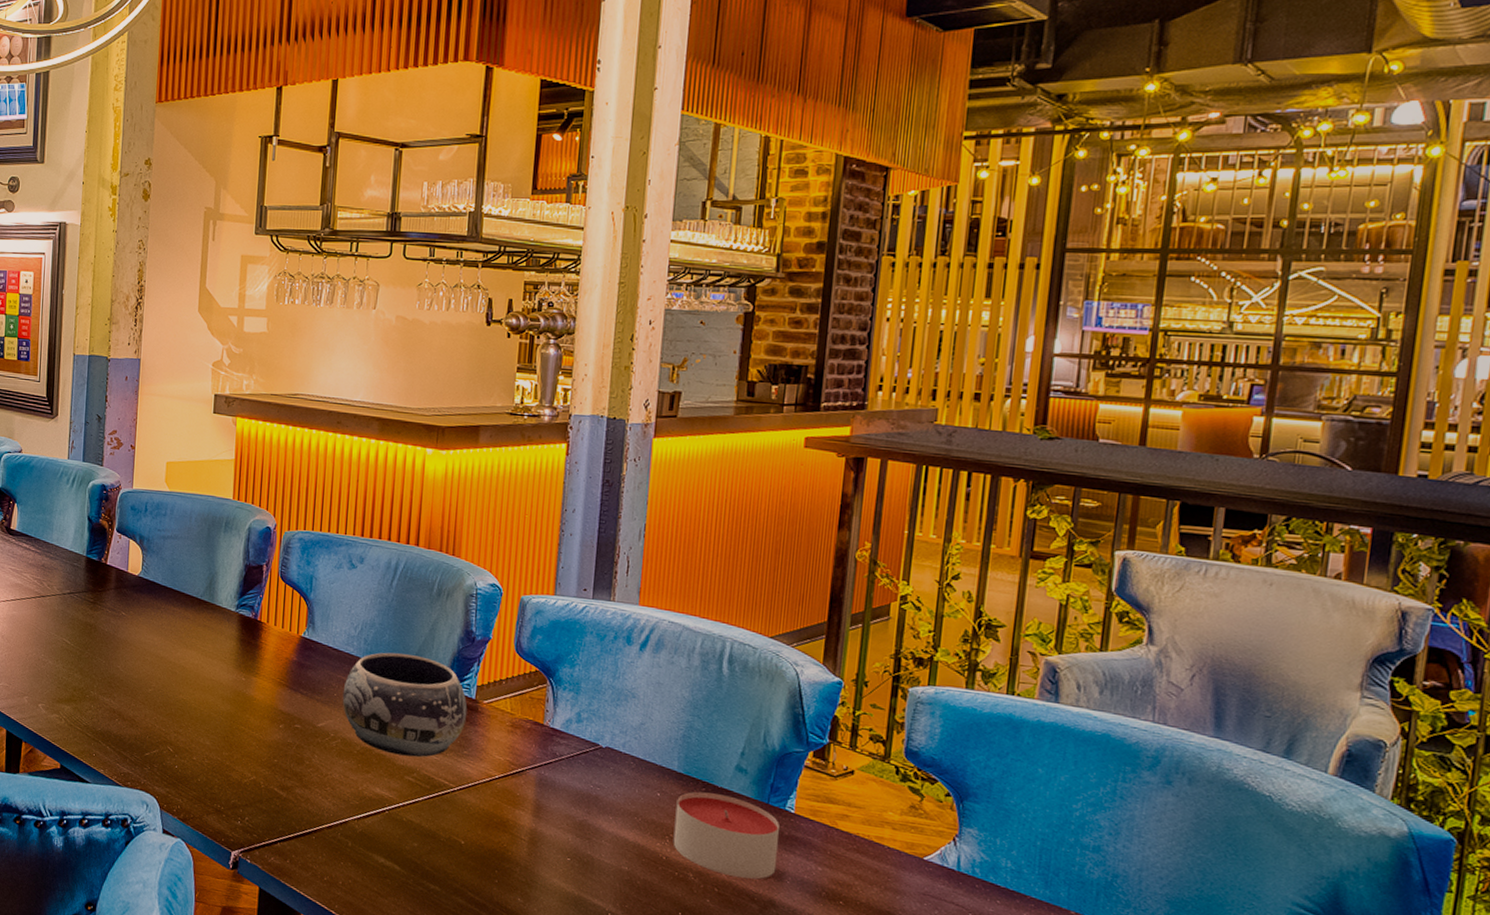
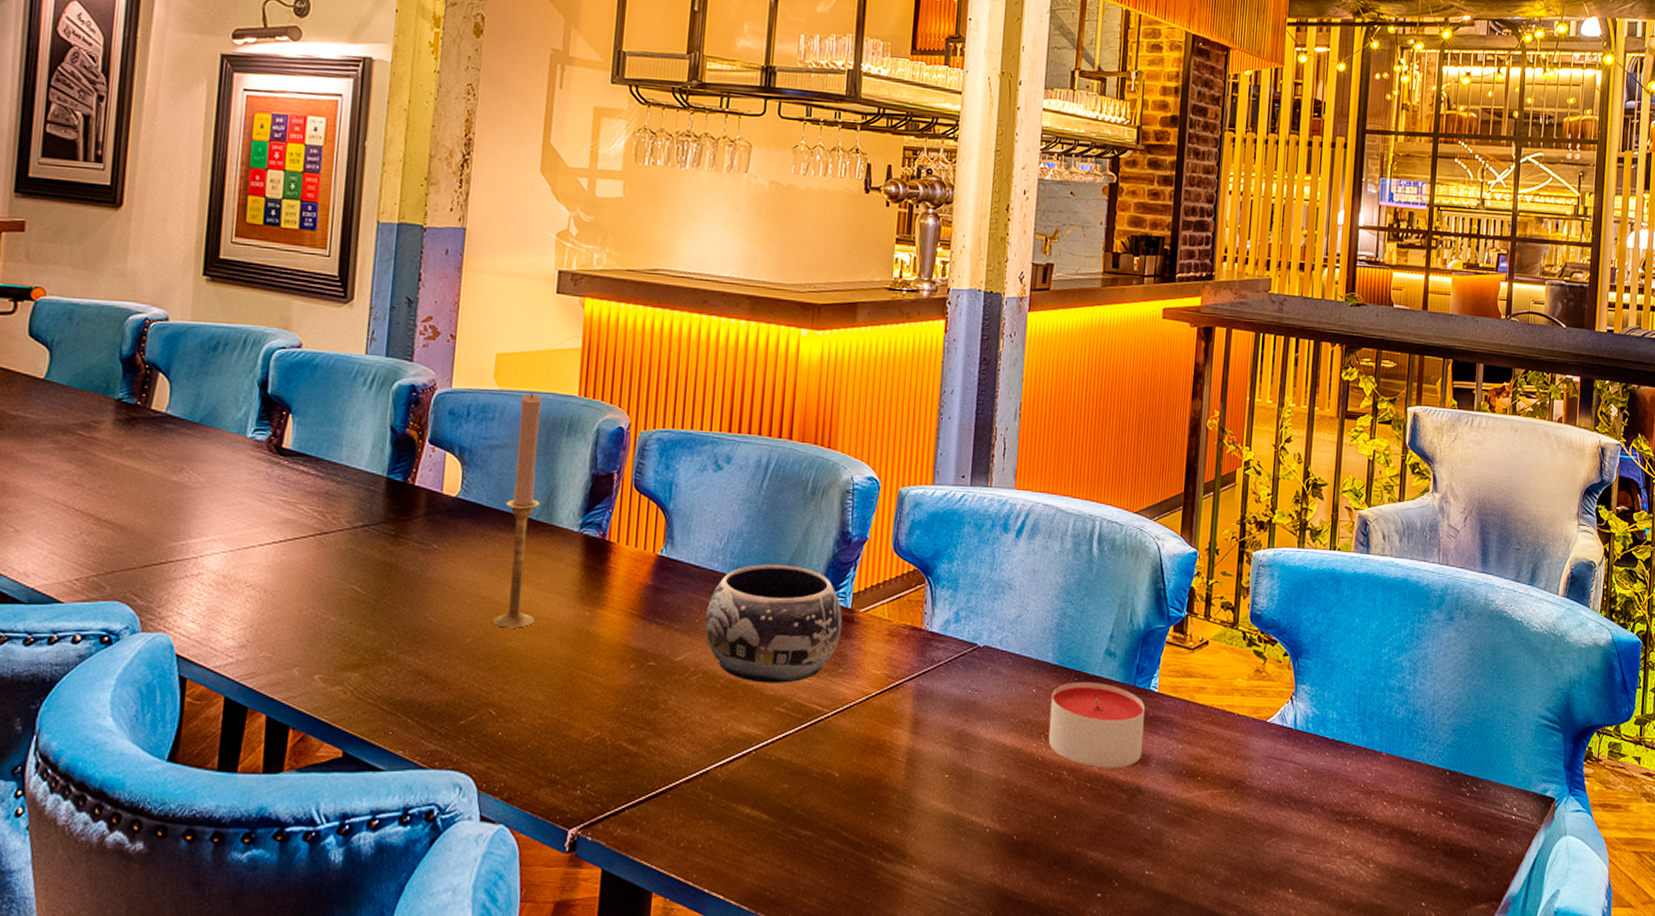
candlestick: none [168,495,204,685] -> present [492,393,542,628]

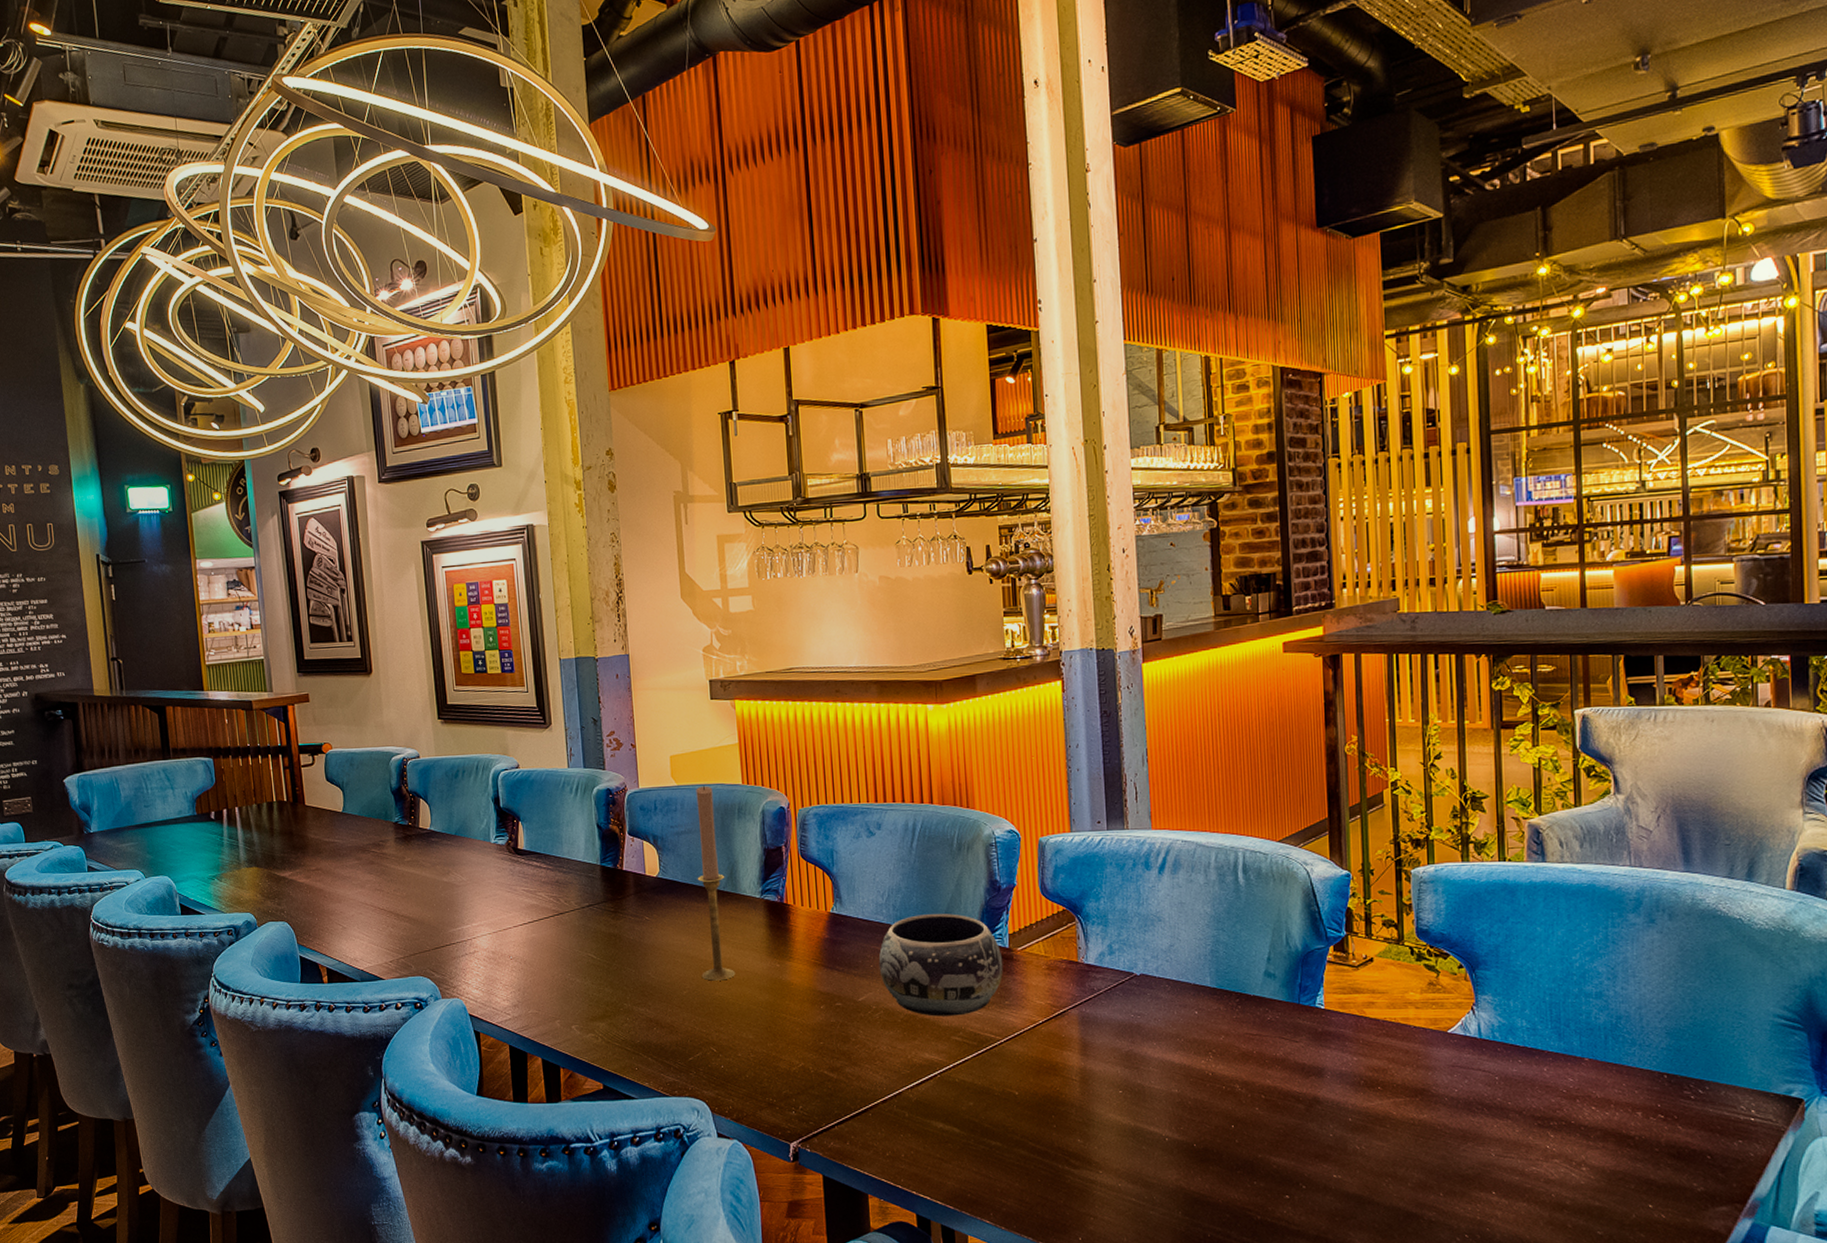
candle: present [1048,682,1145,767] -> none [1214,1002,1316,1080]

